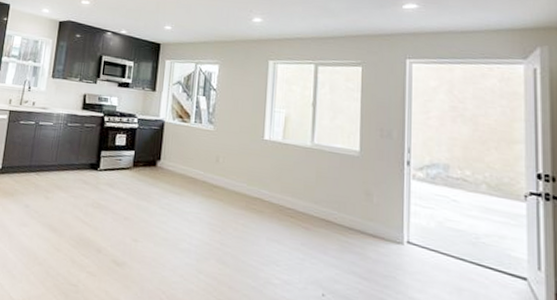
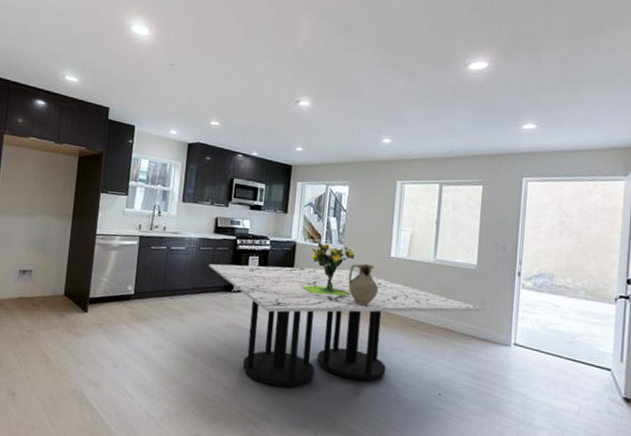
dining table: none [75,140,369,278] -> present [208,264,483,389]
bouquet: none [170,119,226,180] -> present [302,240,355,296]
ceramic jug: none [219,145,252,191] -> present [348,263,379,306]

